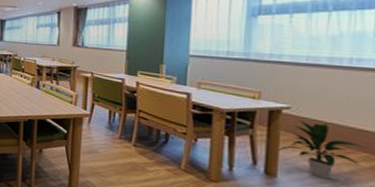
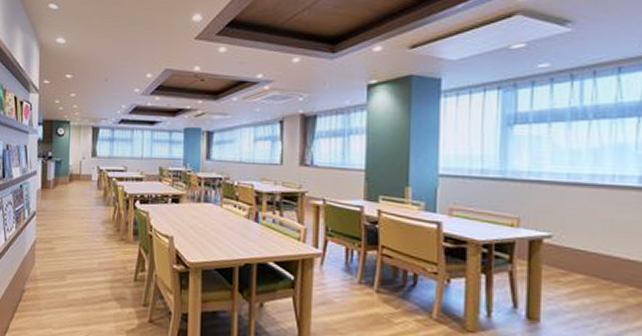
indoor plant: present [277,120,365,179] -> none [539,250,631,321]

